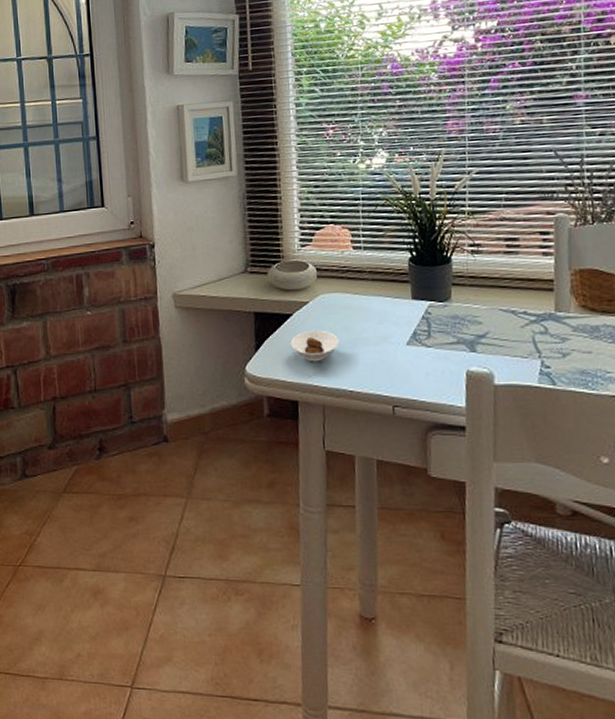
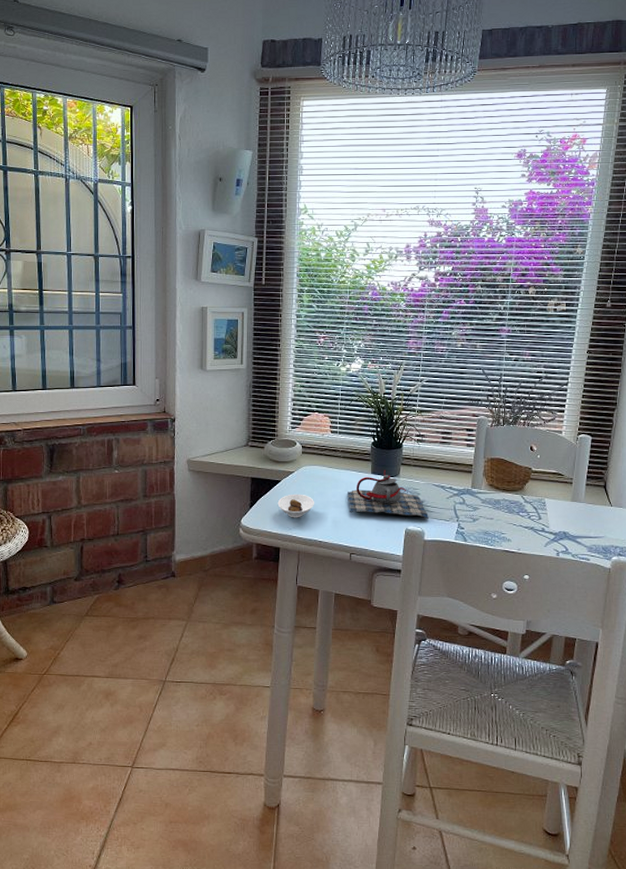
teapot: none [382,293,498,356] -> present [348,469,429,519]

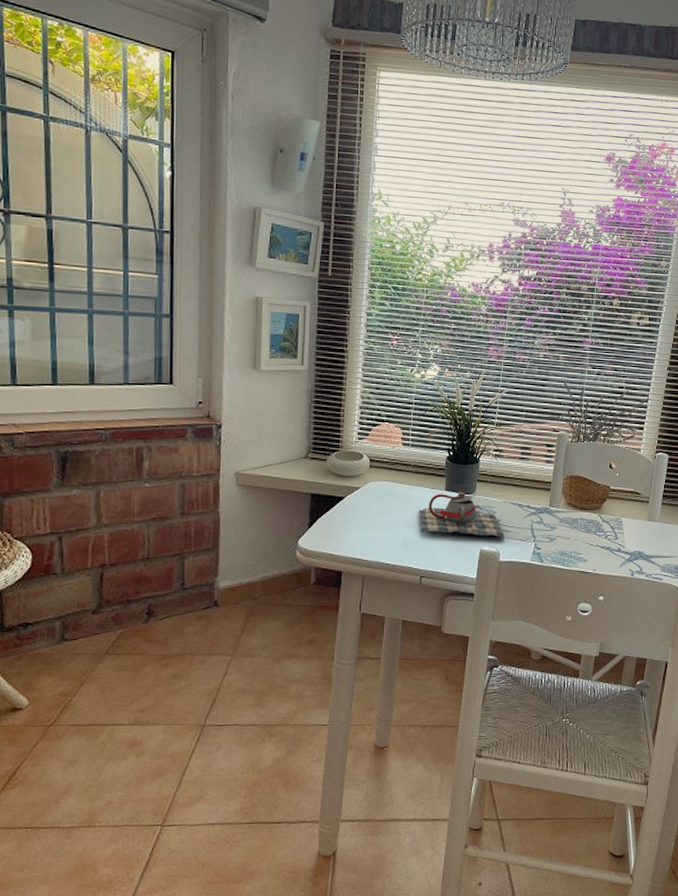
saucer: present [277,494,315,518] -> none [340,512,383,539]

